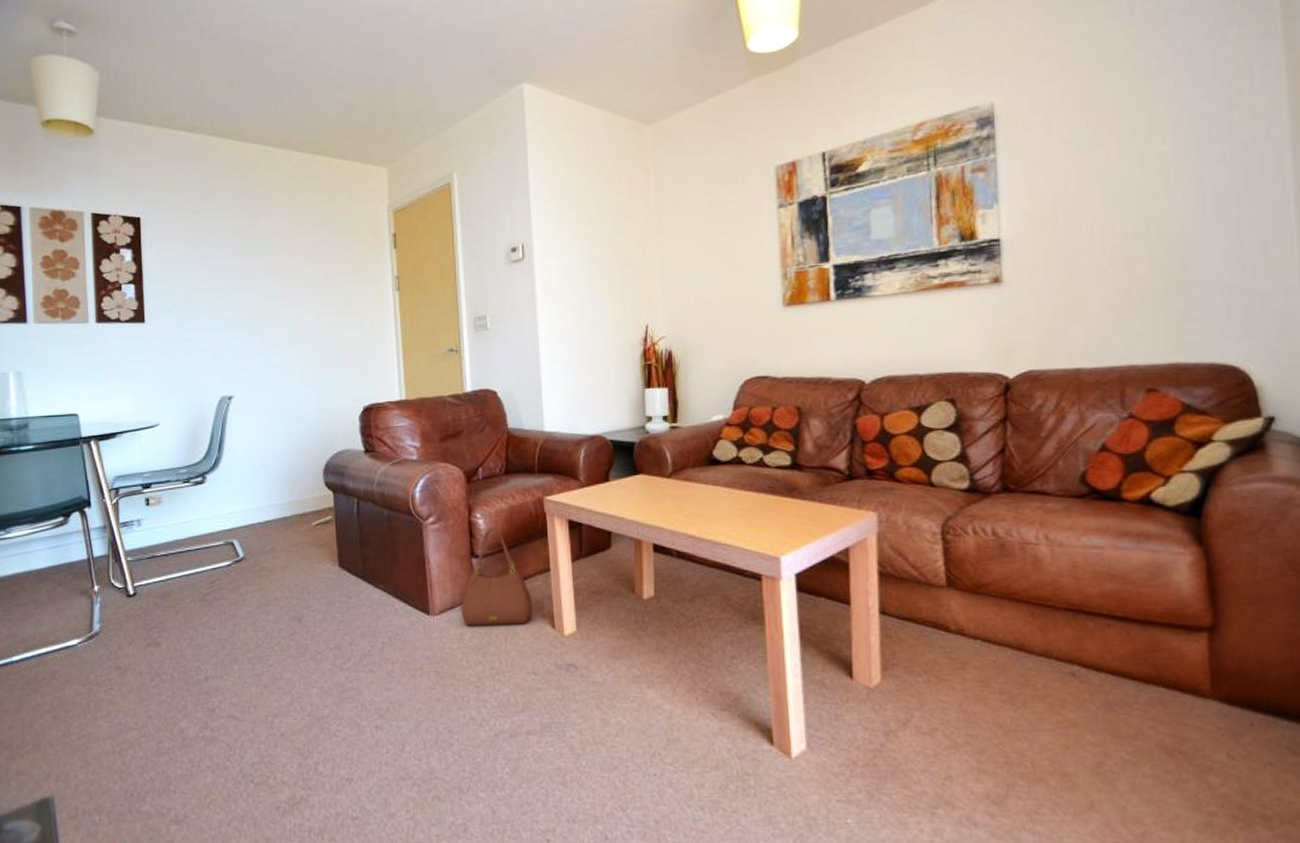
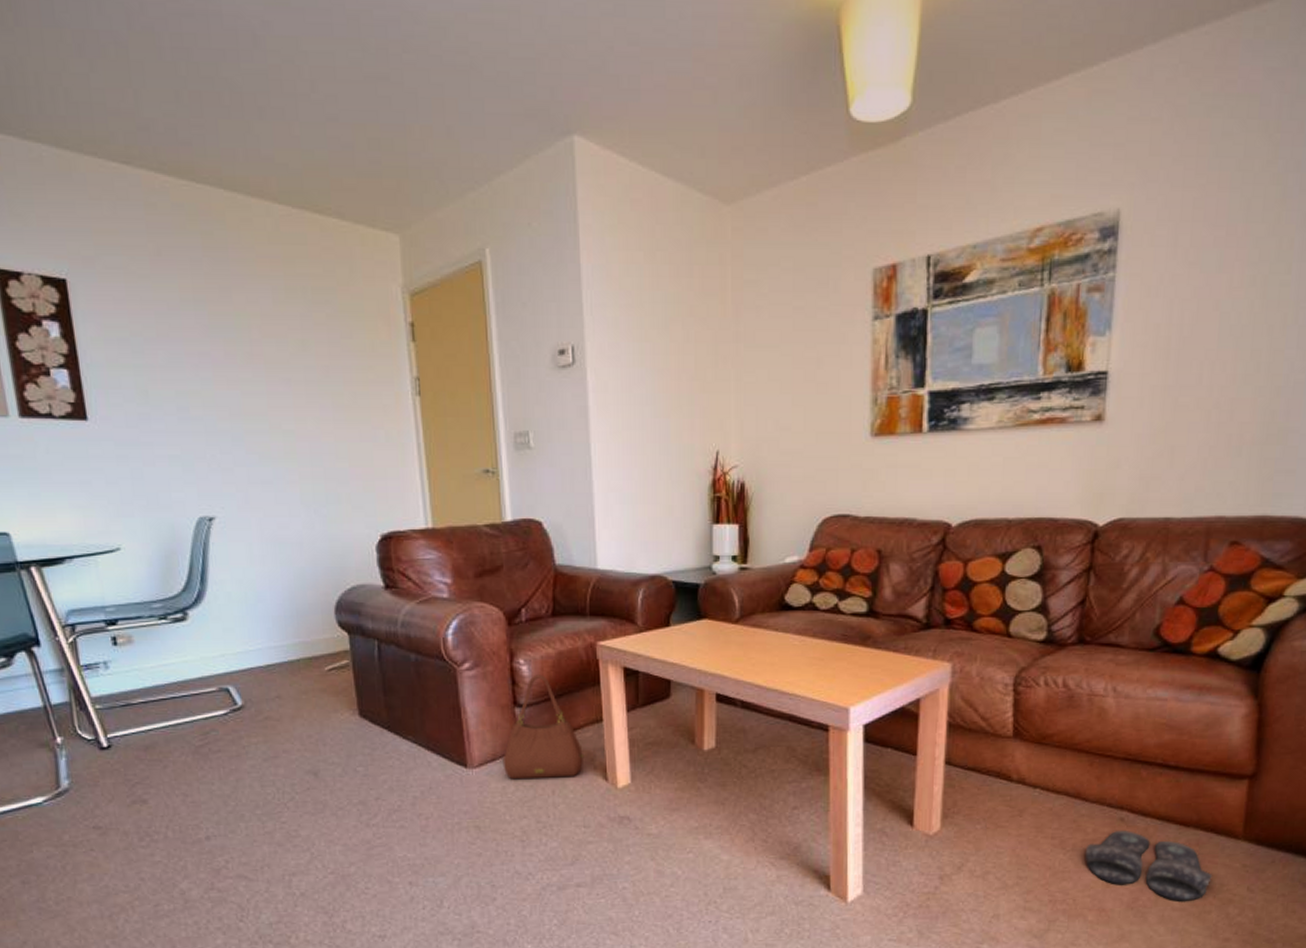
slippers: none [1037,687,1185,769] -> present [1085,831,1213,902]

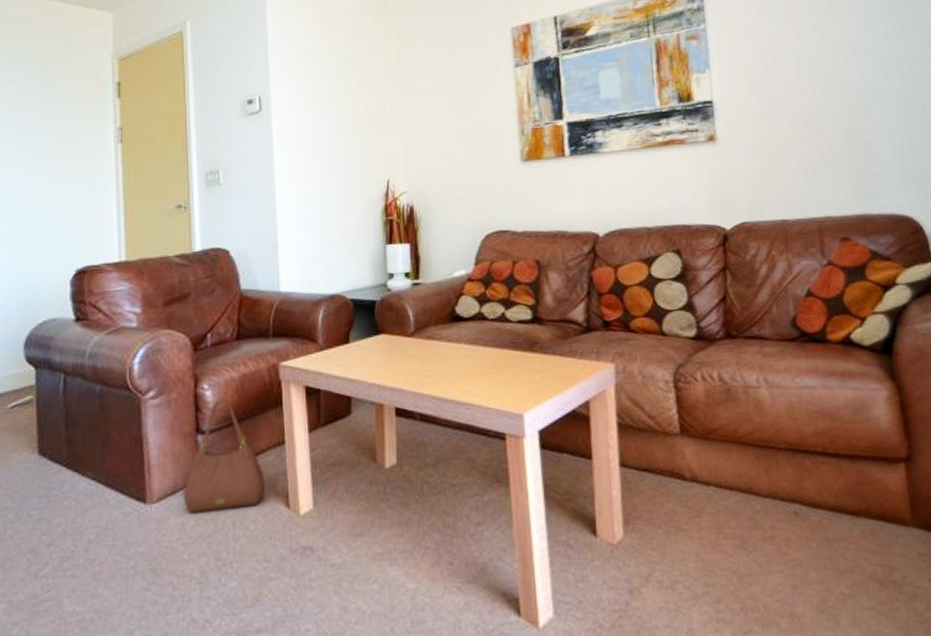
slippers: present [1085,831,1213,902] -> none [766,525,894,600]

